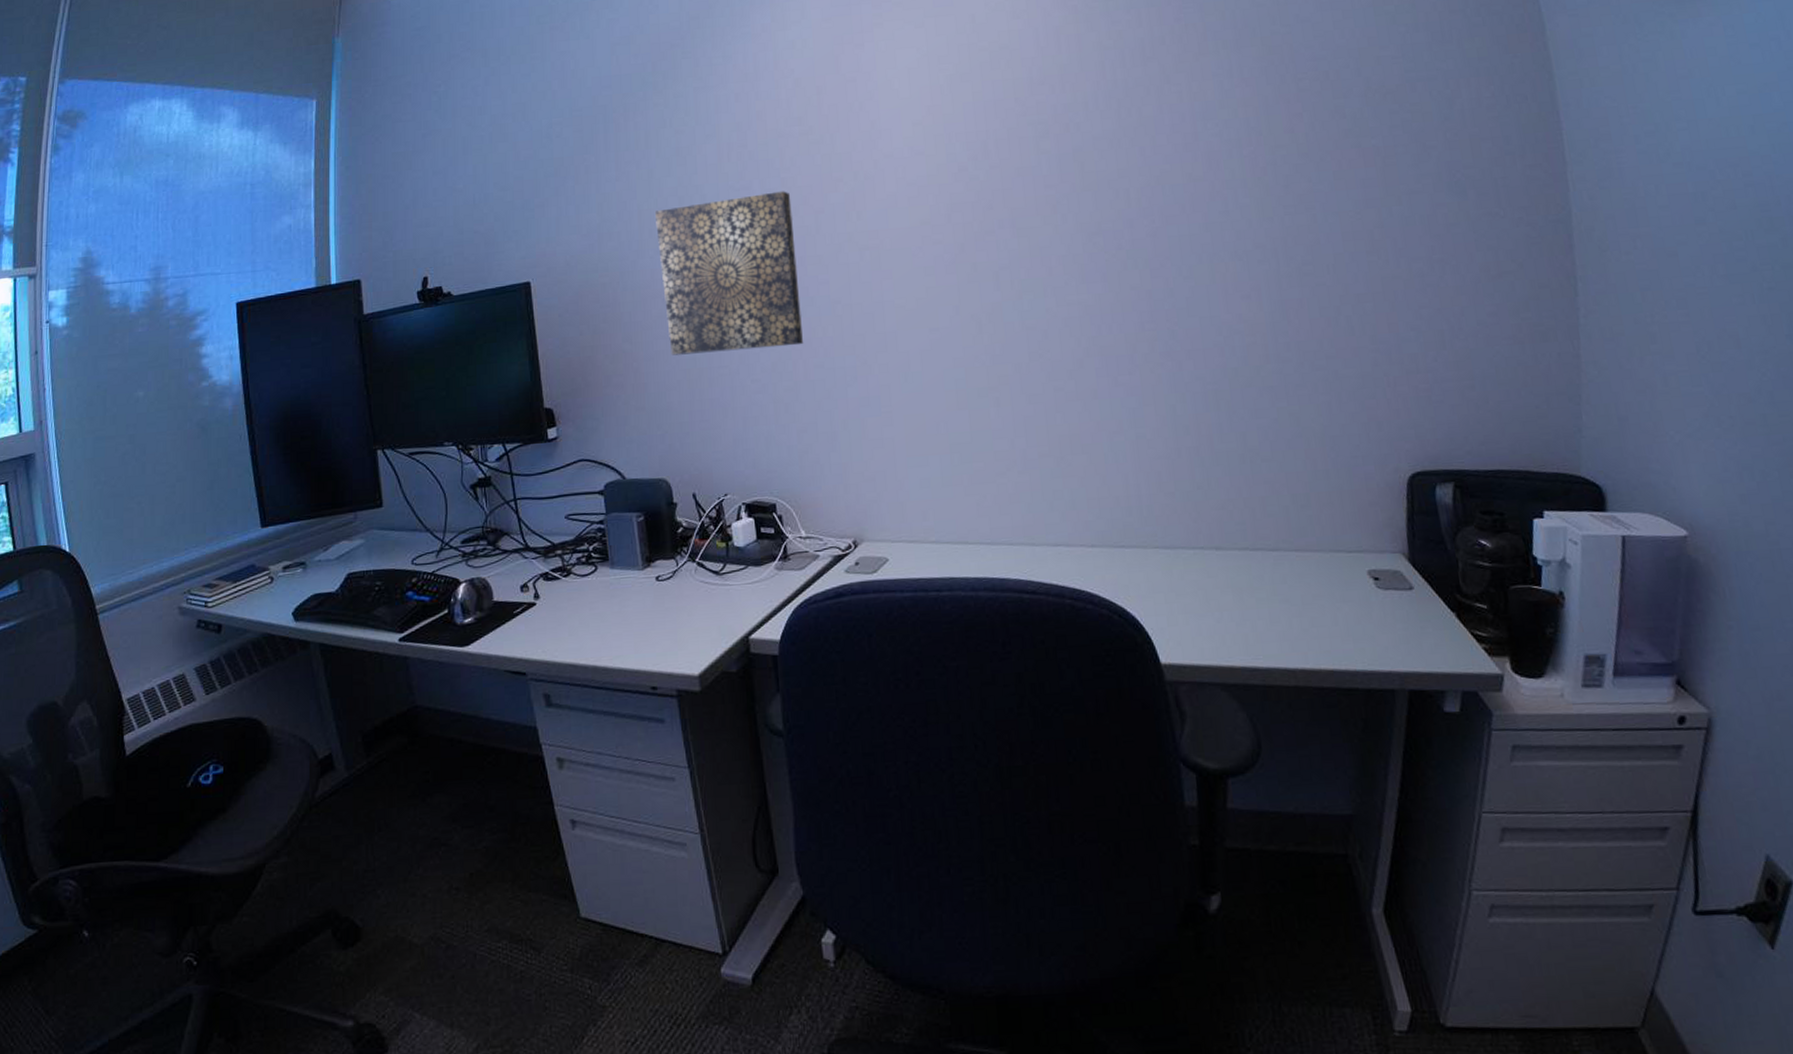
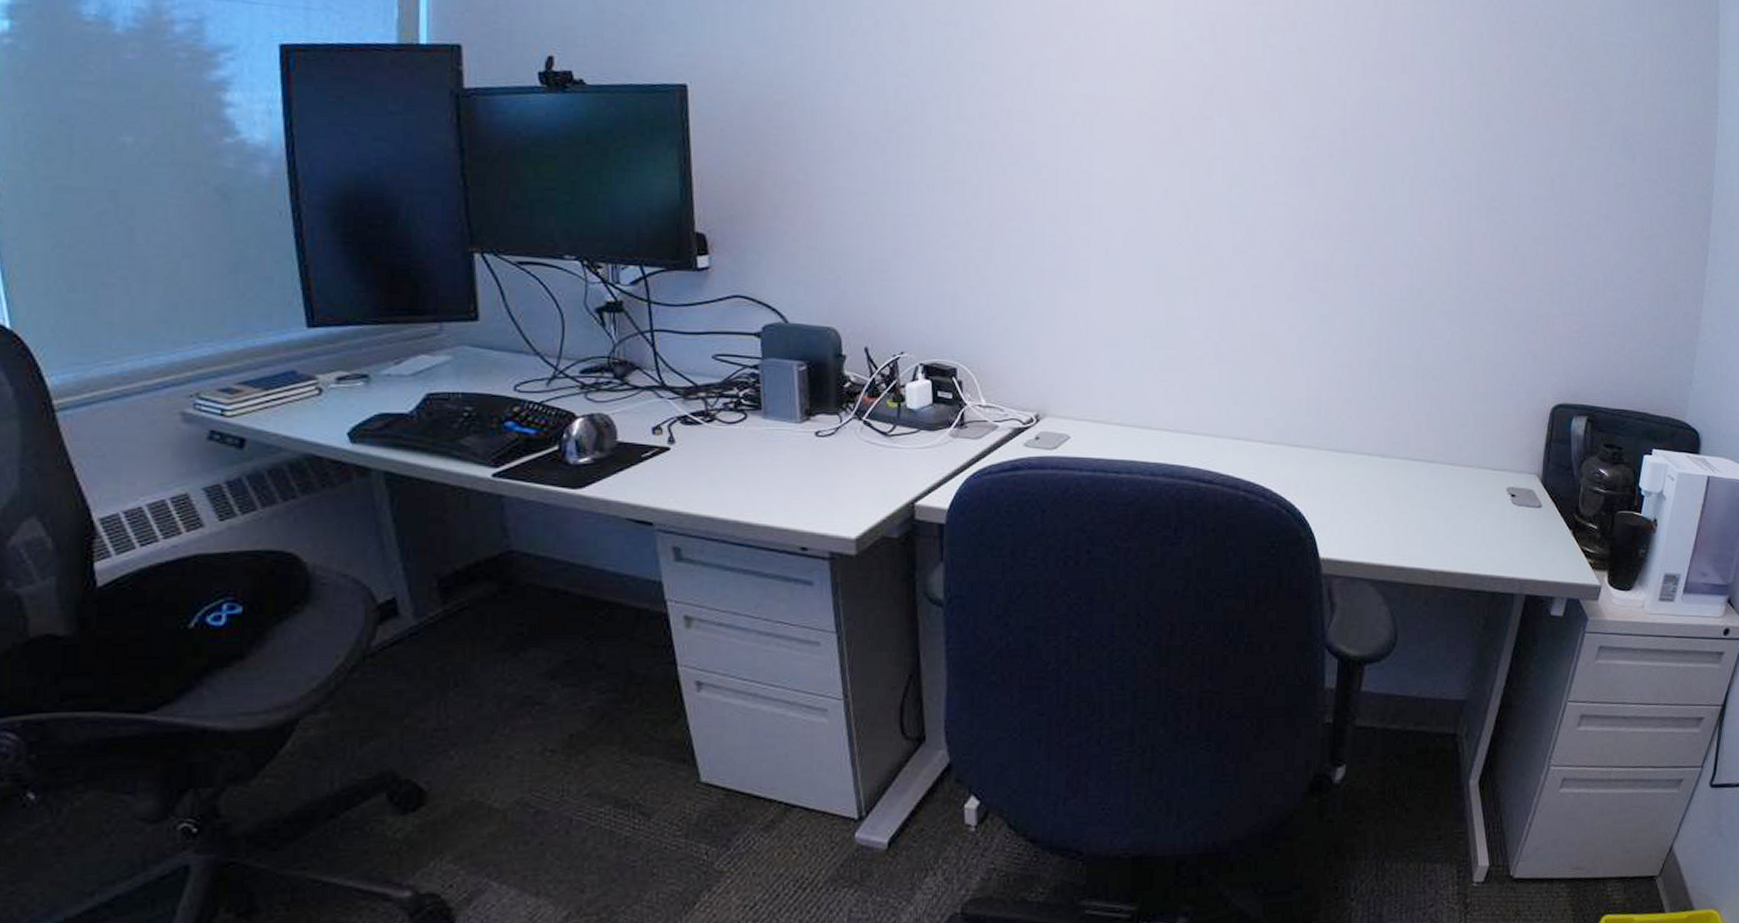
wall art: present [654,191,804,356] -> none [845,29,1003,205]

